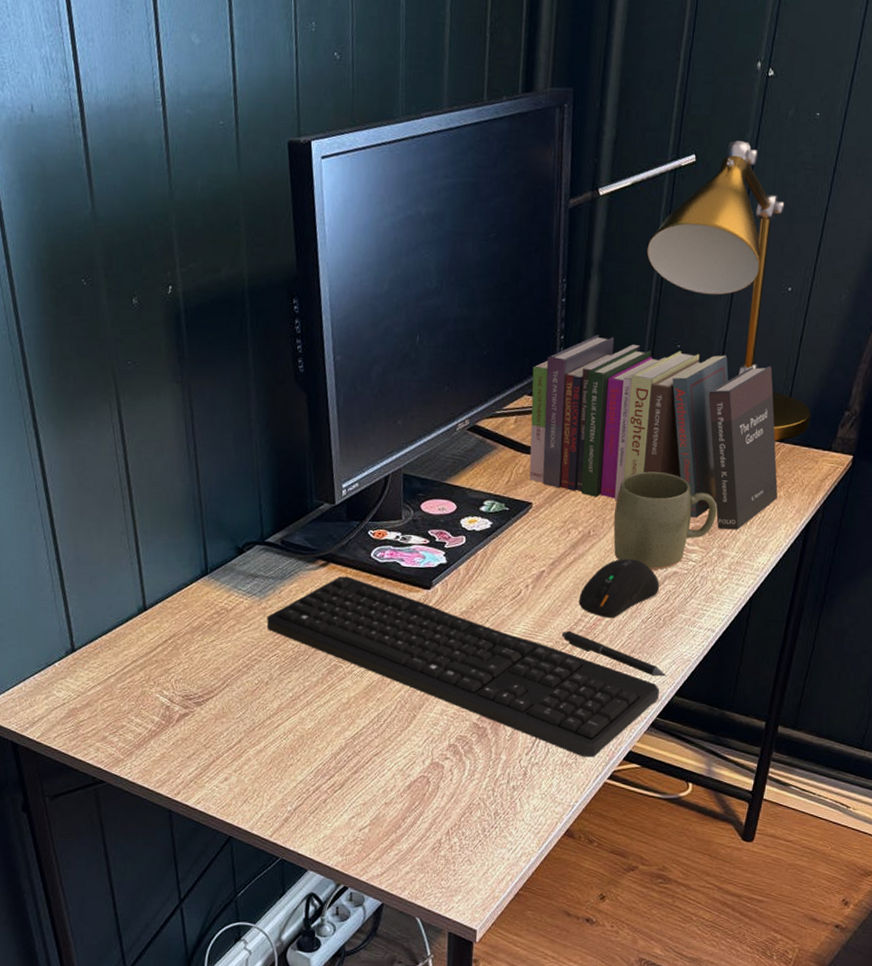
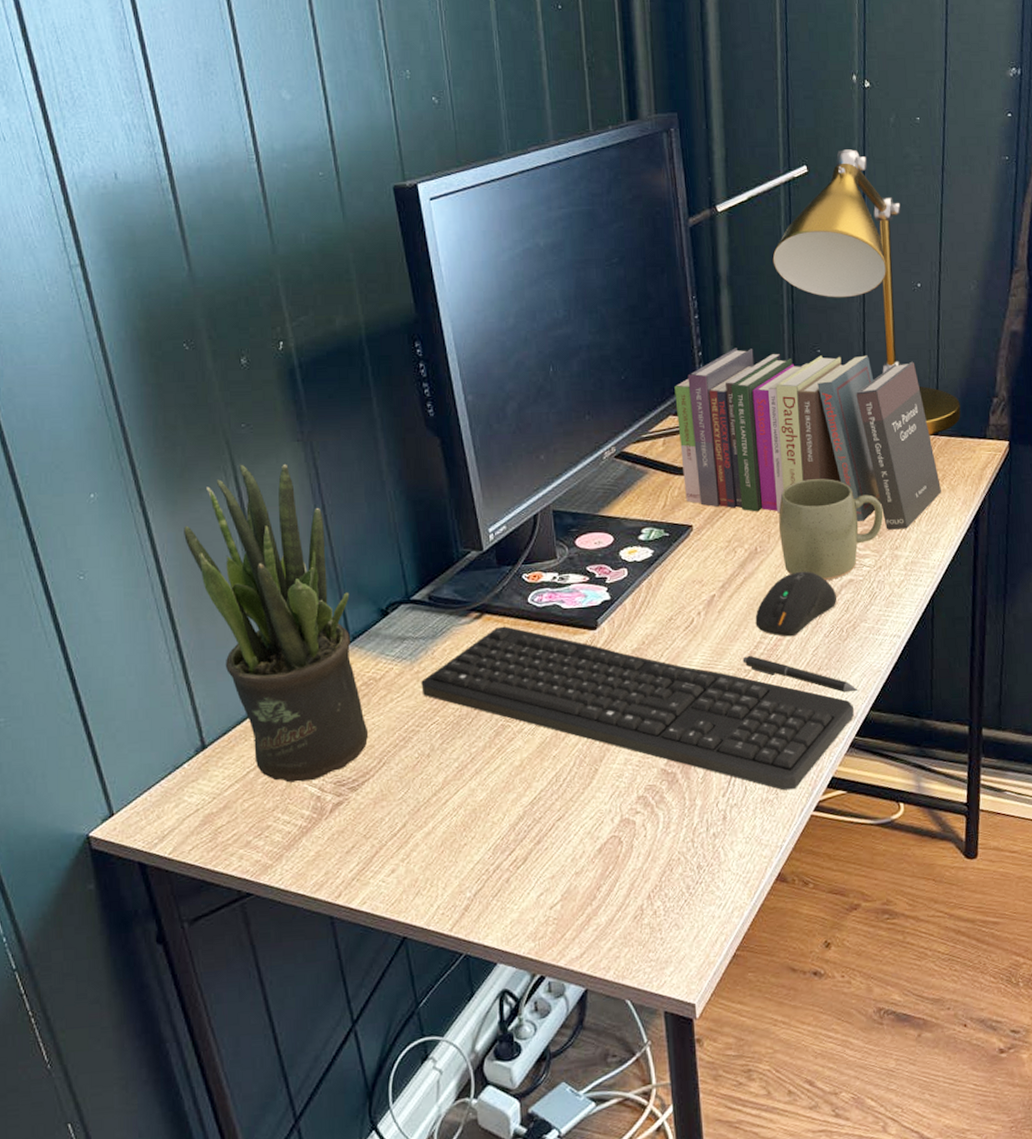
potted plant: none [70,398,217,692] -> present [184,463,369,783]

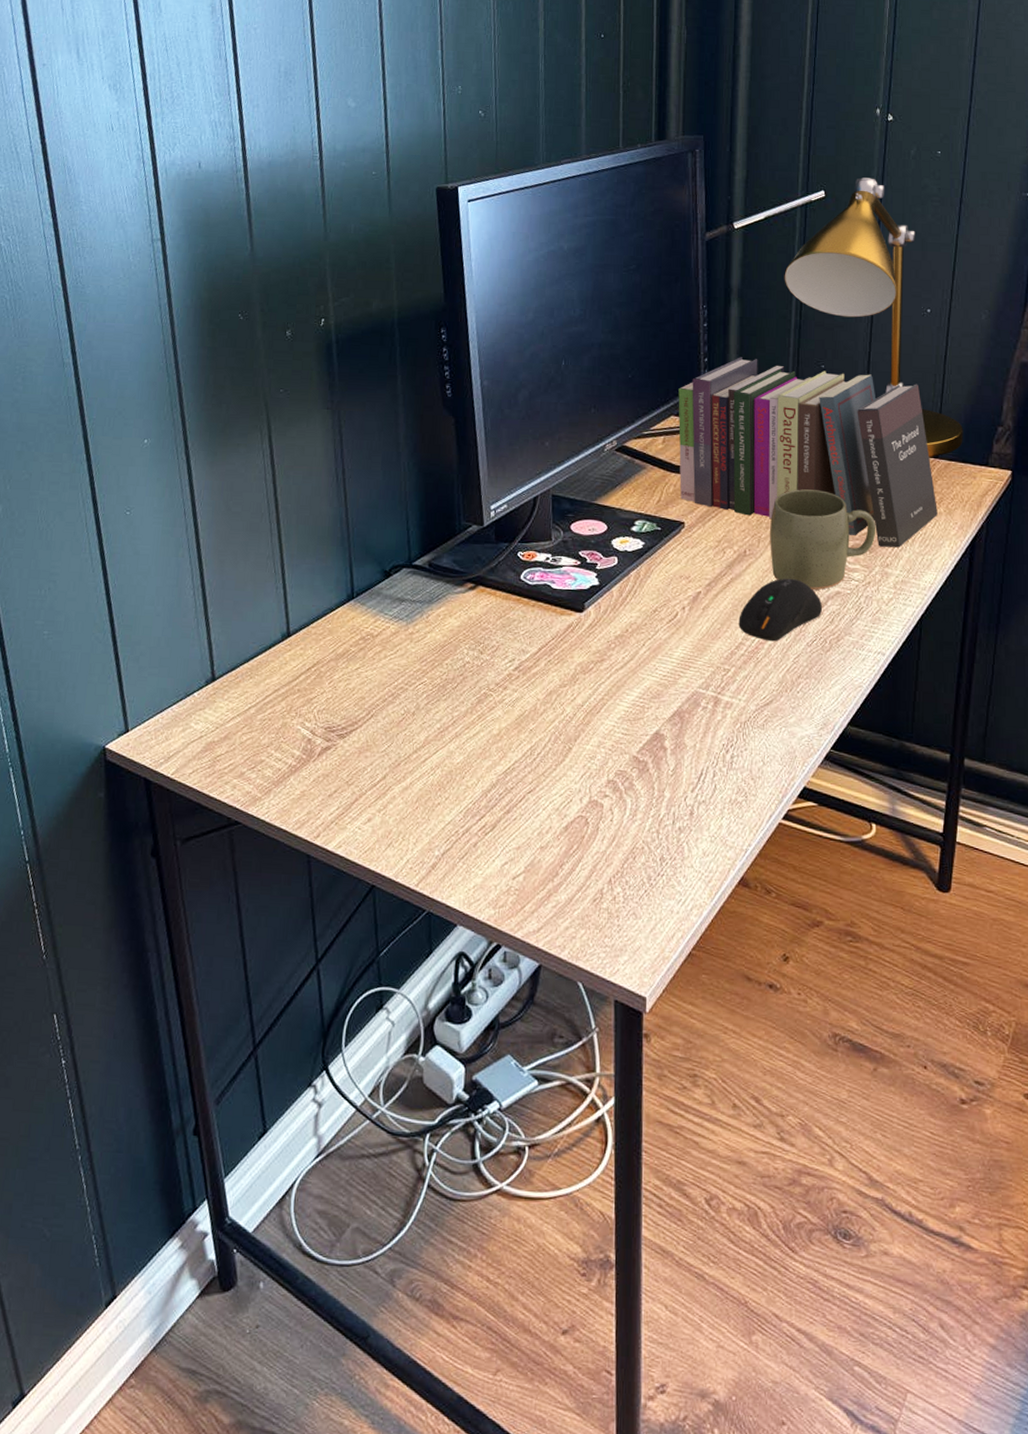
potted plant: present [184,463,369,783] -> none [219,425,361,724]
computer keyboard: present [421,626,854,791] -> none [414,599,831,795]
pen: present [742,655,859,693] -> none [722,654,838,705]

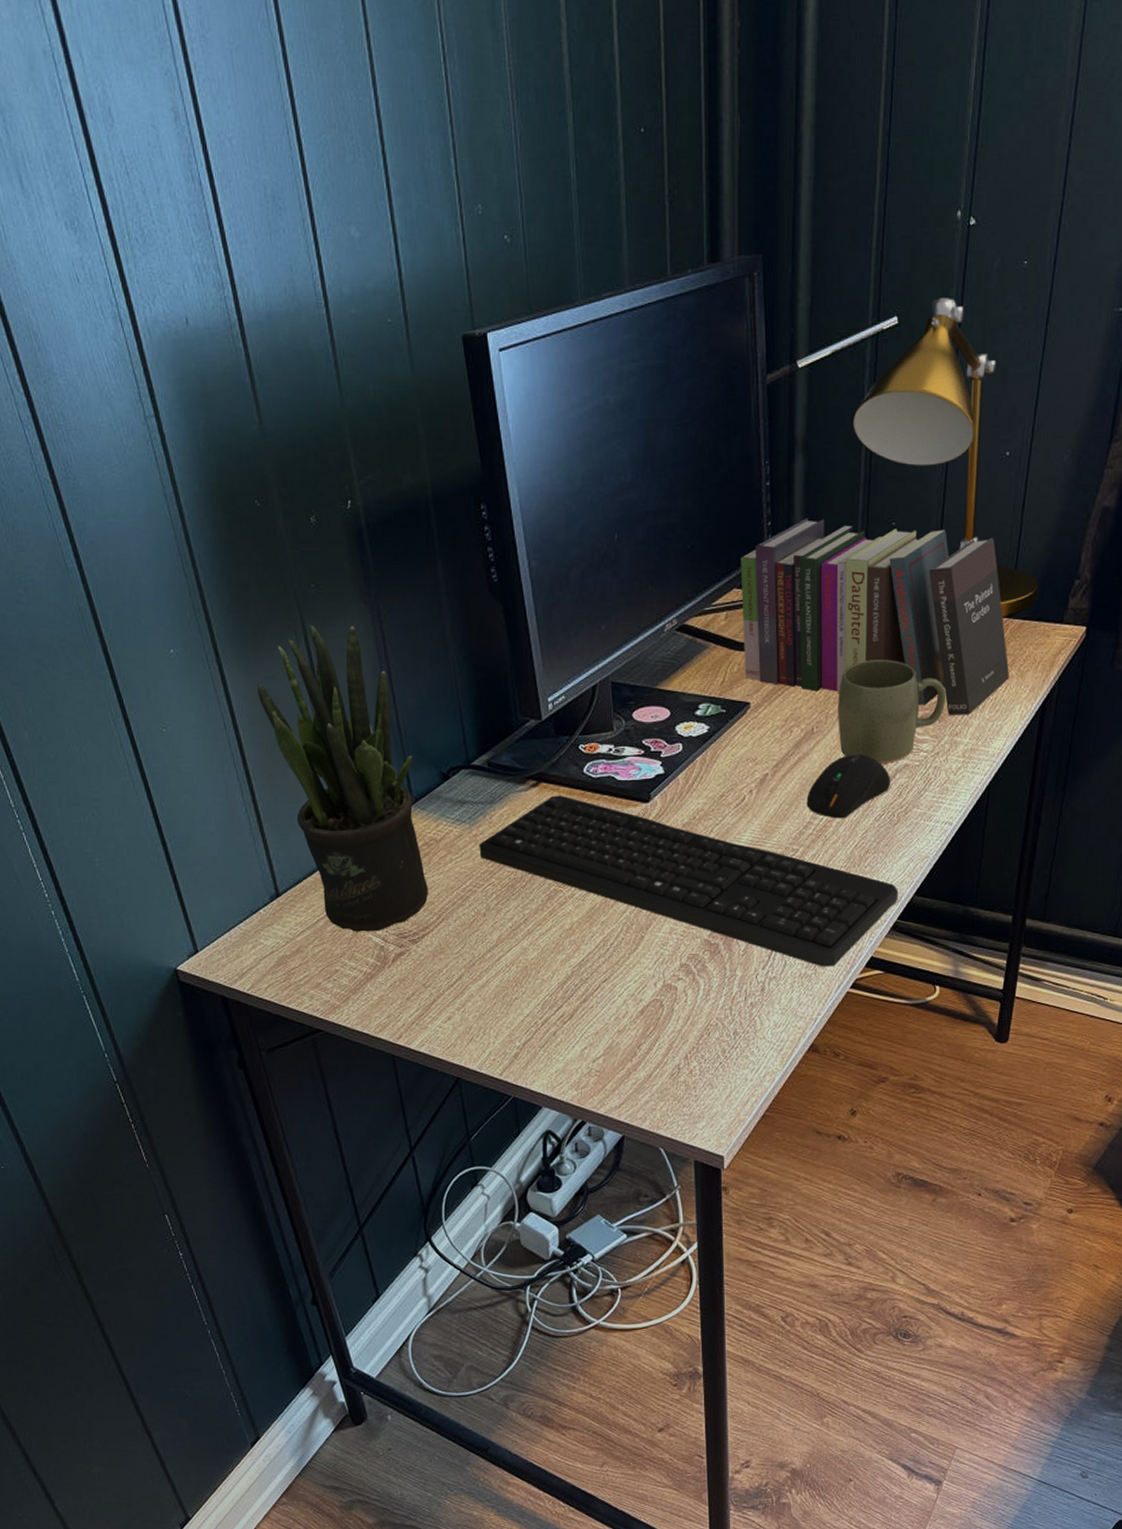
potted plant: none [219,425,361,724] -> present [257,624,429,932]
computer keyboard: none [414,599,831,795] -> present [479,795,898,967]

